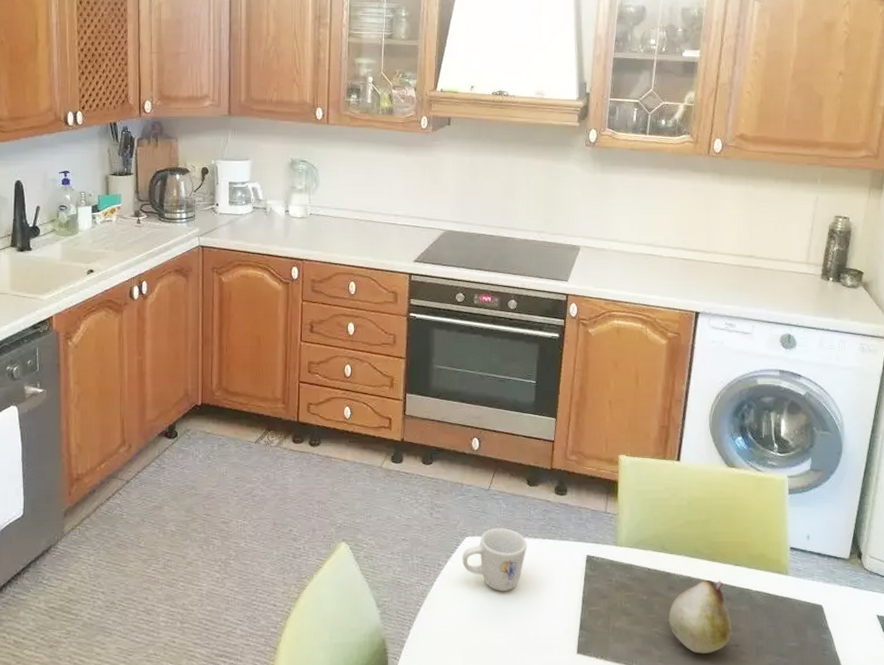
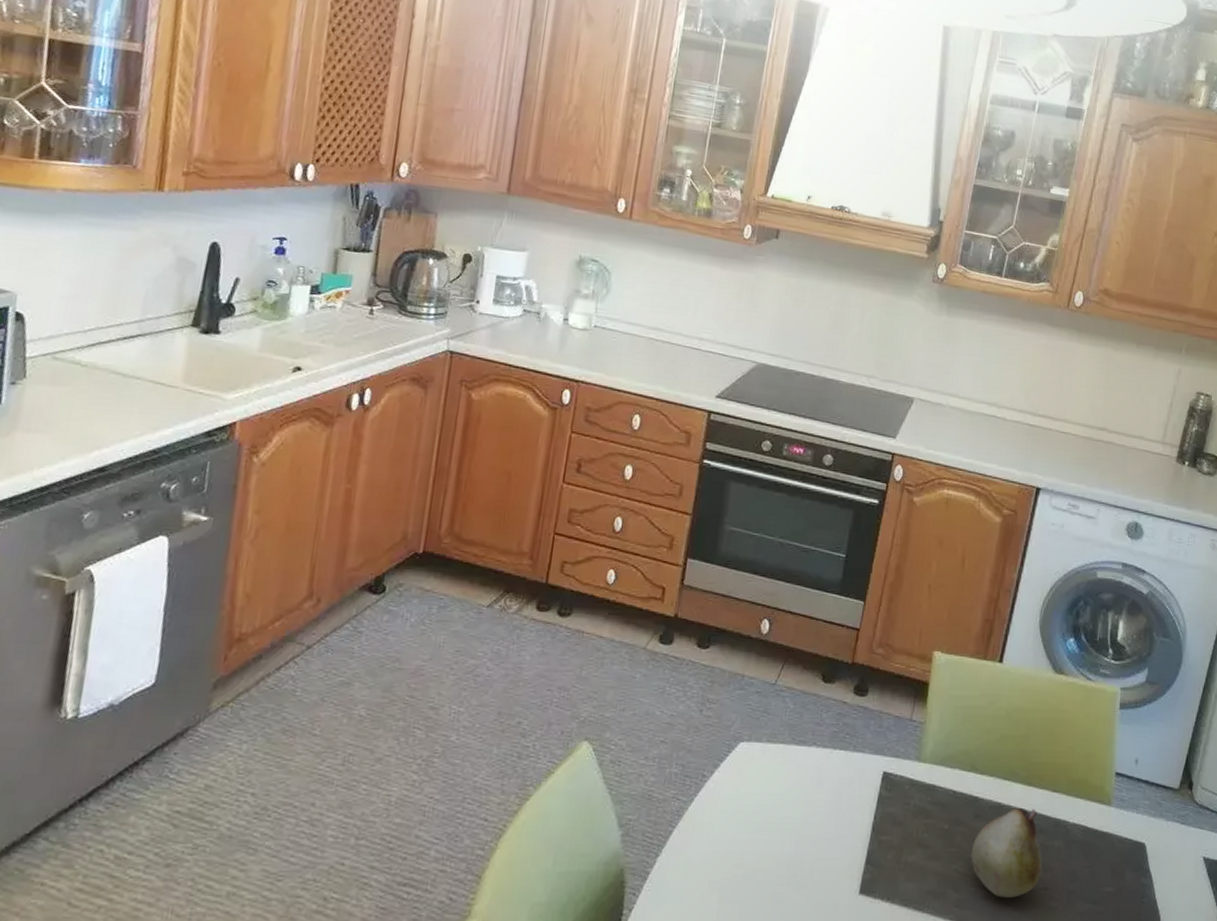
mug: present [462,528,527,591] -> none [732,733,814,812]

